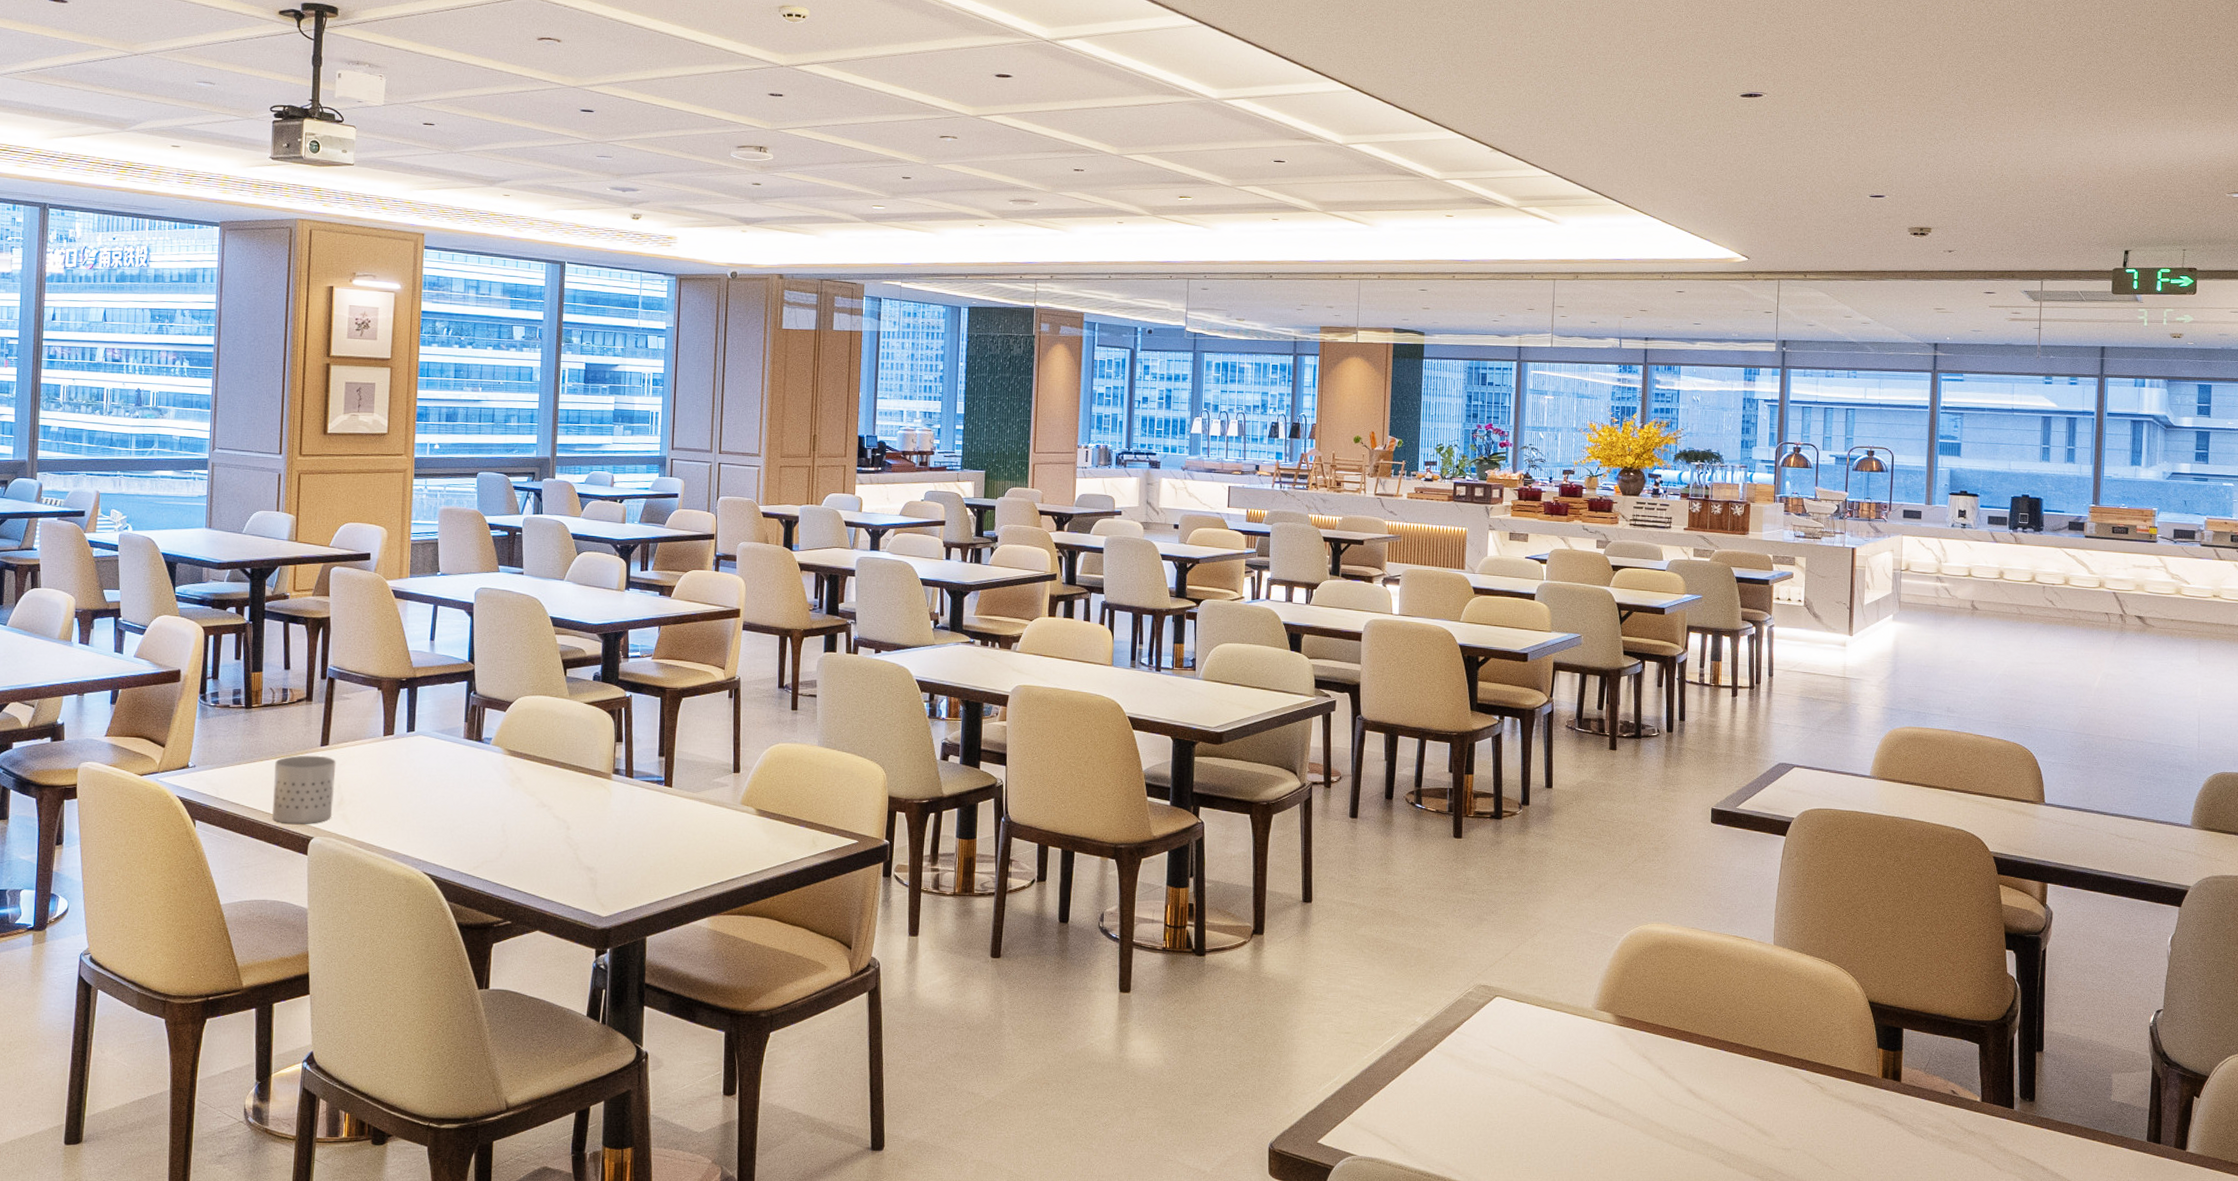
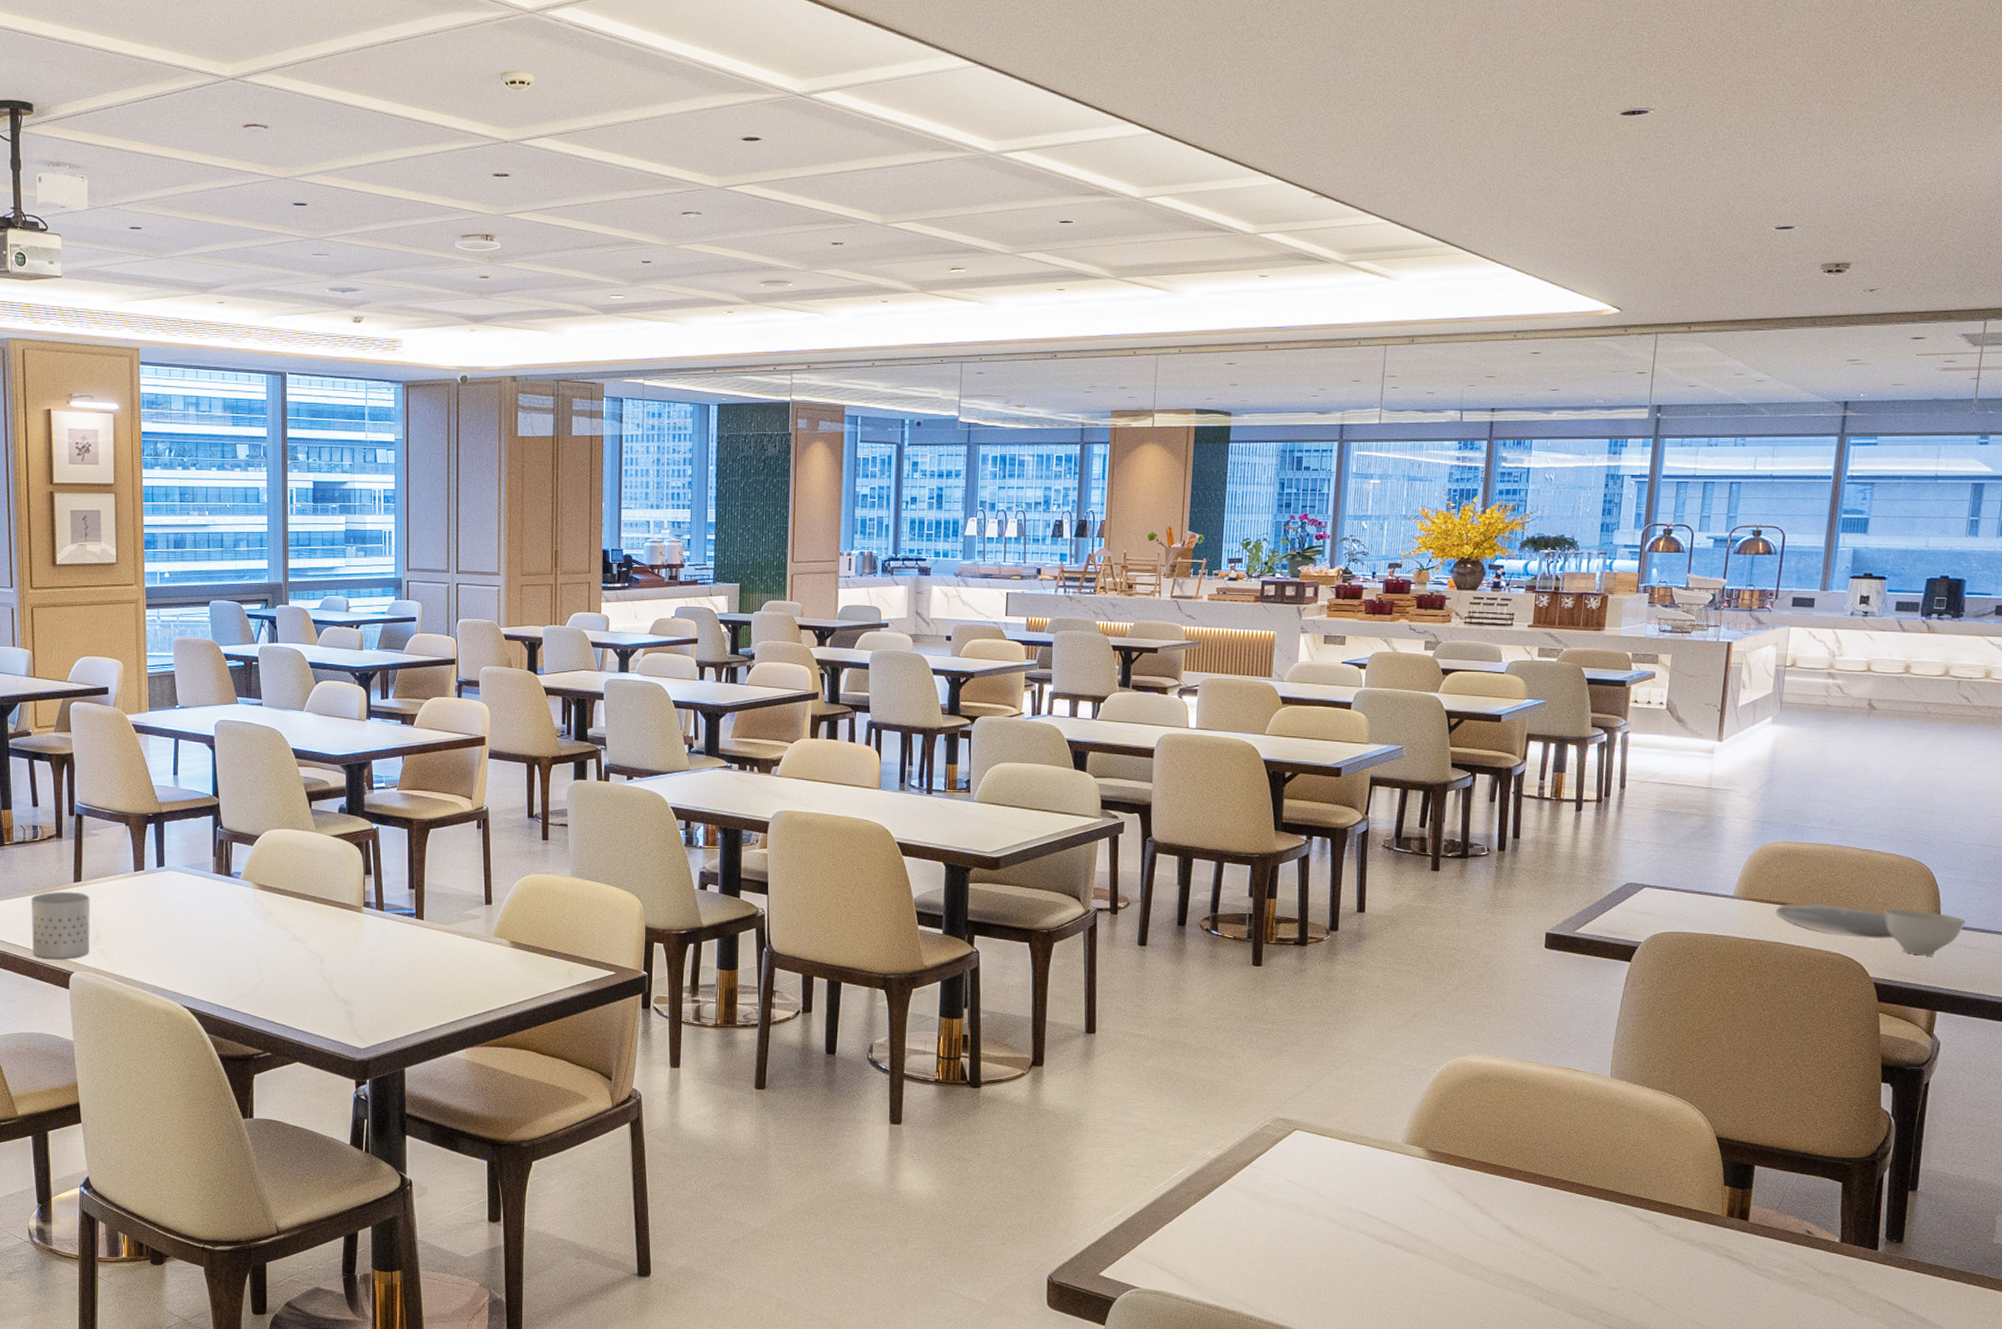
plate: none [1906,782,2007,817] -> present [1775,902,1894,940]
bowl: none [1996,789,2066,832] -> present [1882,909,1966,956]

